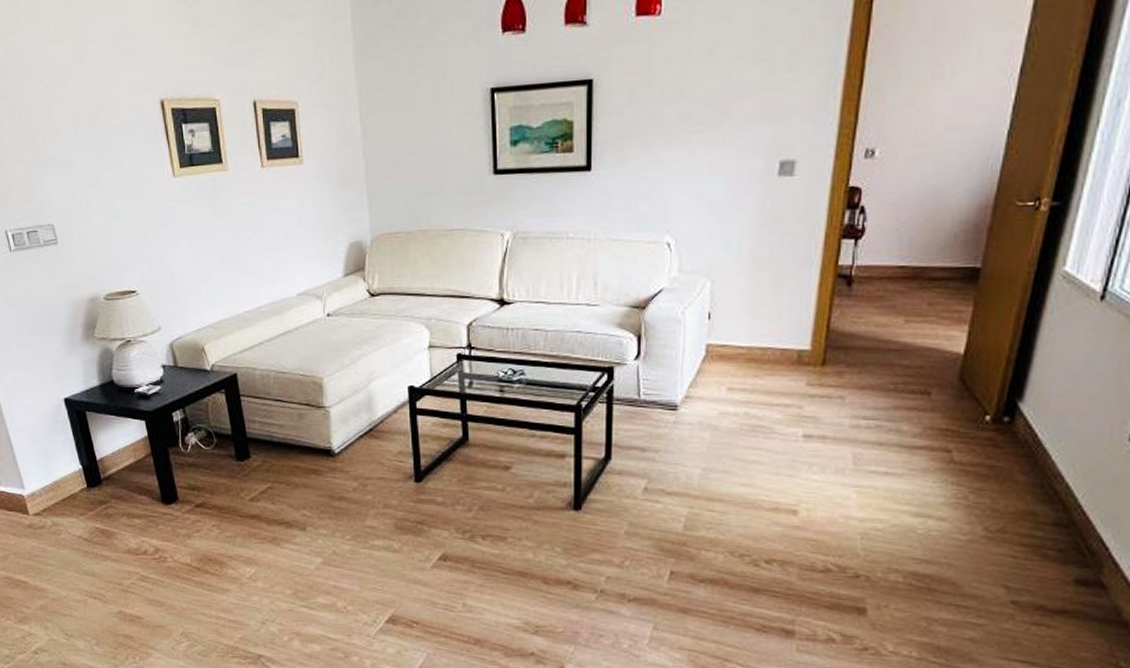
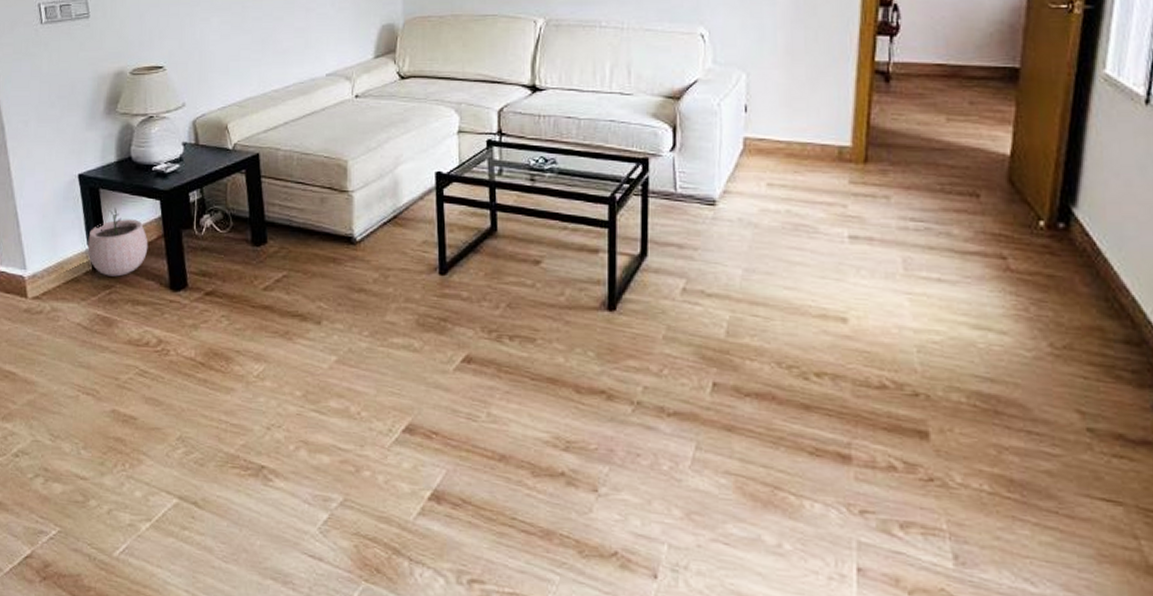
plant pot: none [80,429,138,493] -> present [87,207,148,277]

